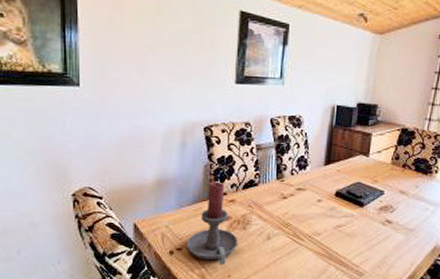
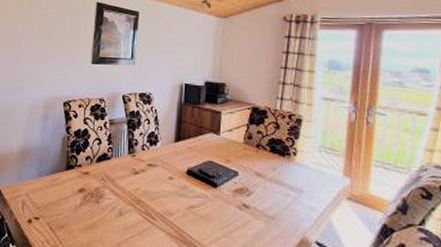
candle holder: present [186,181,239,265] -> none [43,153,92,239]

